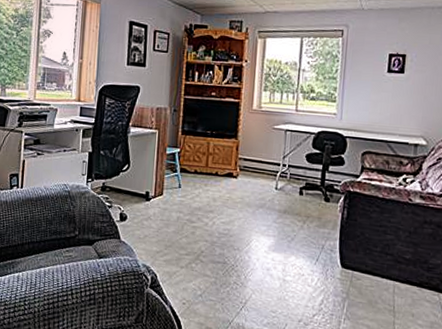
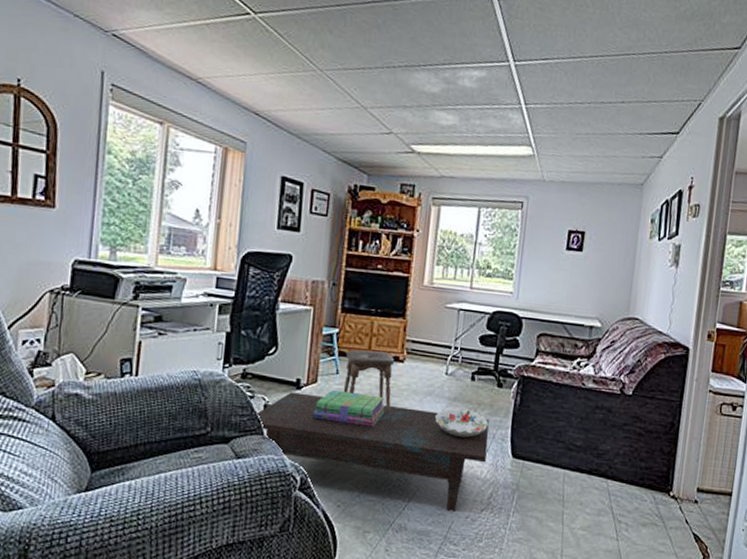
coffee table: none [114,203,318,315] -> present [256,392,489,511]
stack of books: none [160,202,221,235] -> present [313,390,385,427]
stool: none [185,167,228,217] -> present [343,349,394,406]
decorative bowl: none [267,220,318,247] -> present [435,408,489,438]

